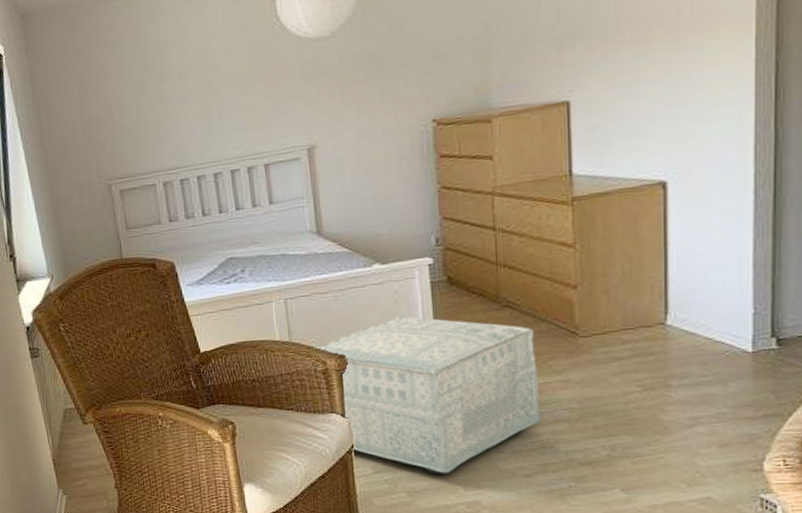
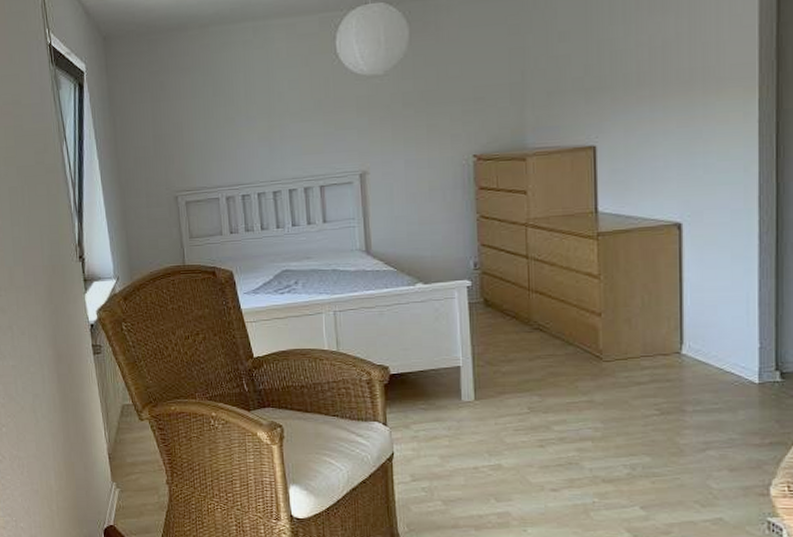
ottoman: present [313,316,540,475] -> none [359,333,567,485]

